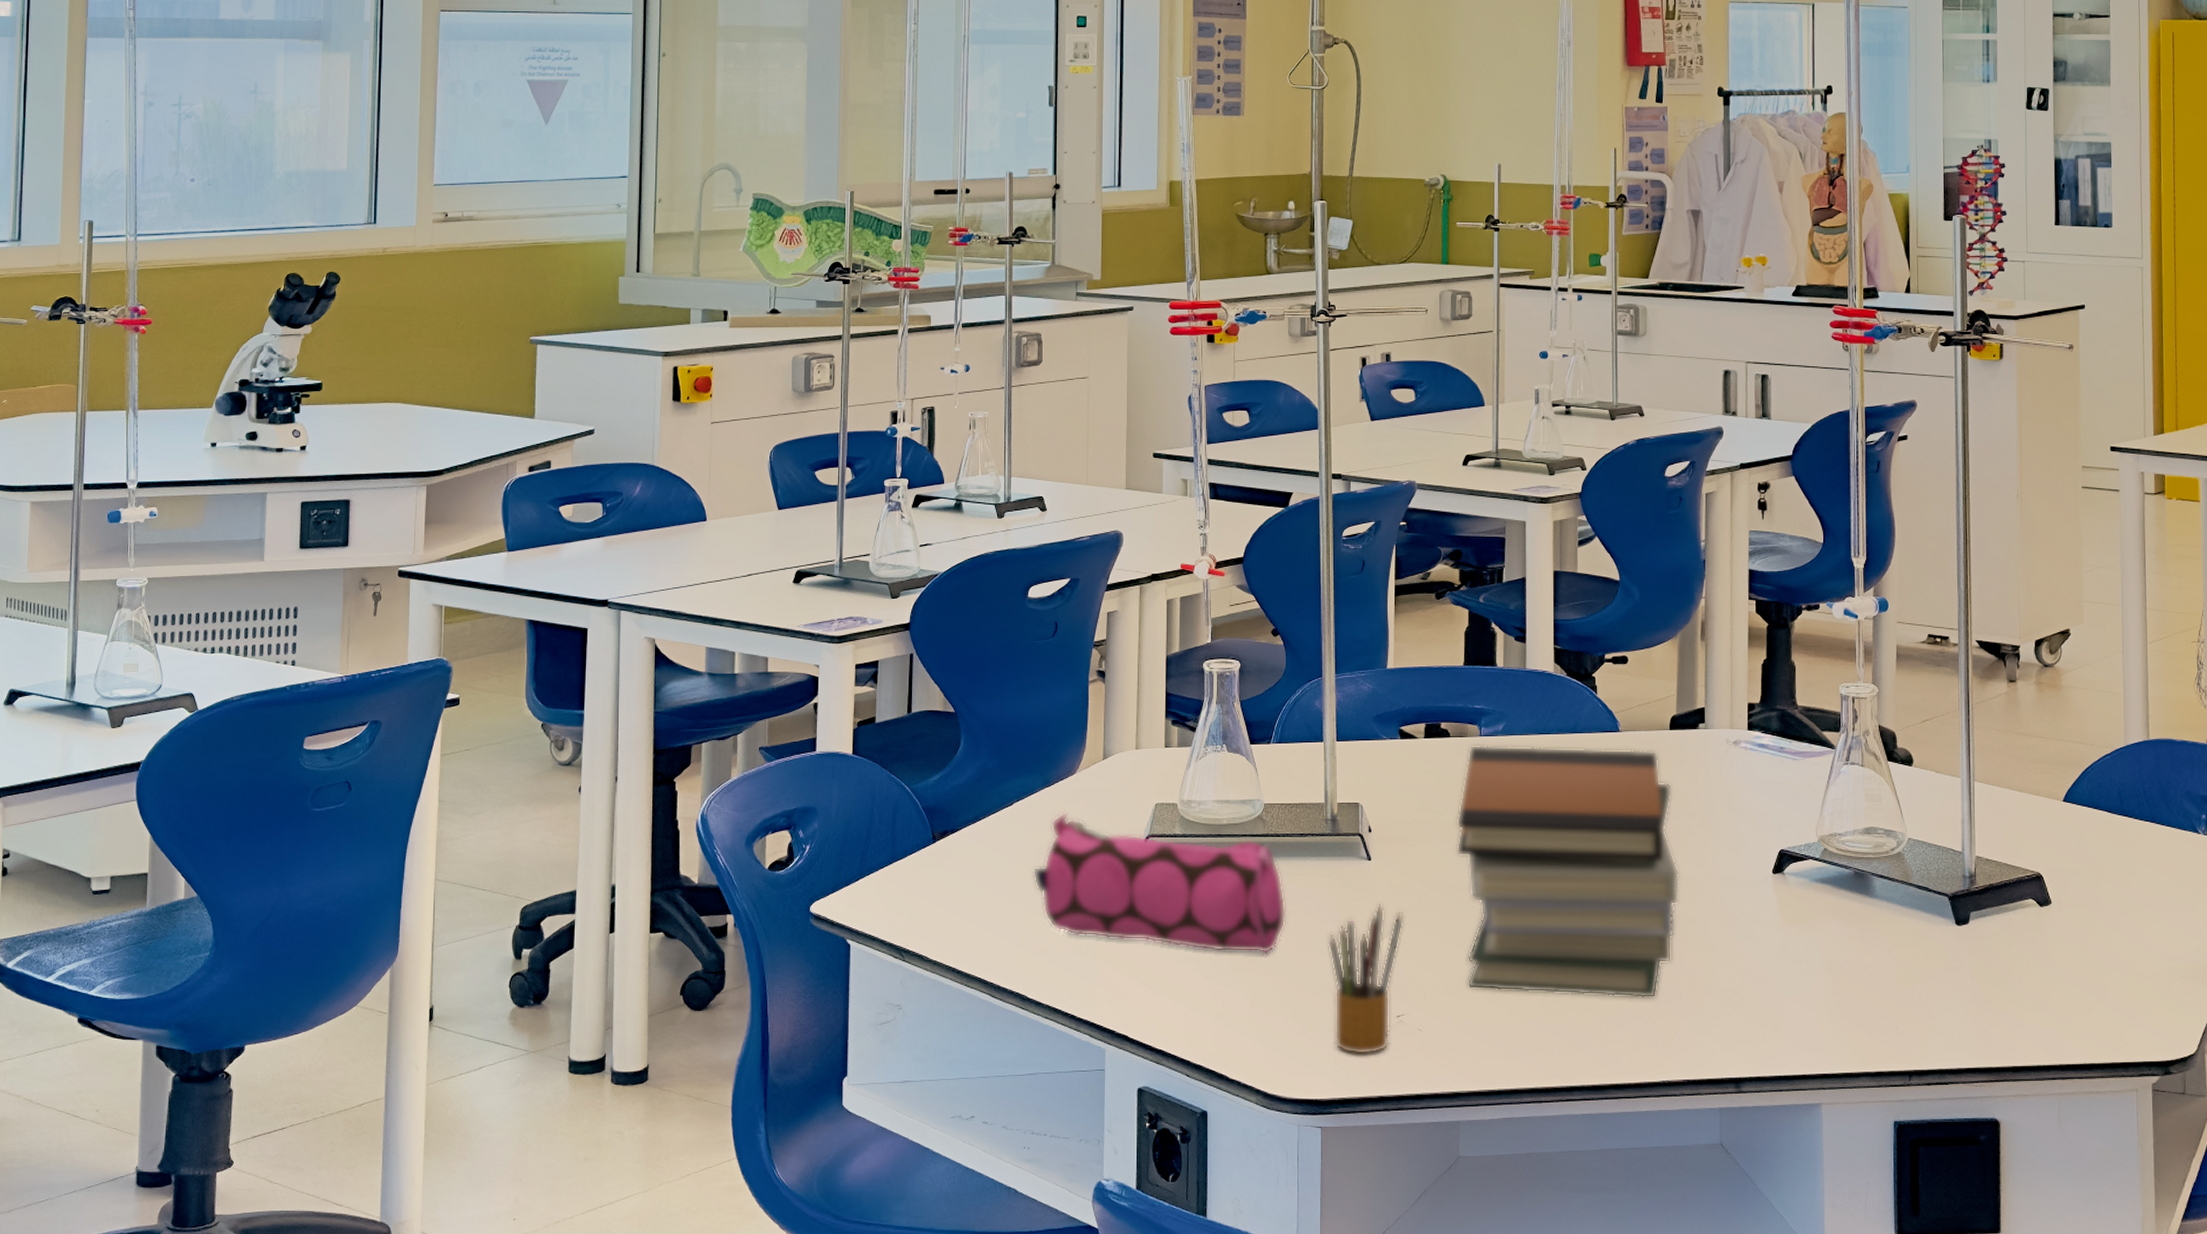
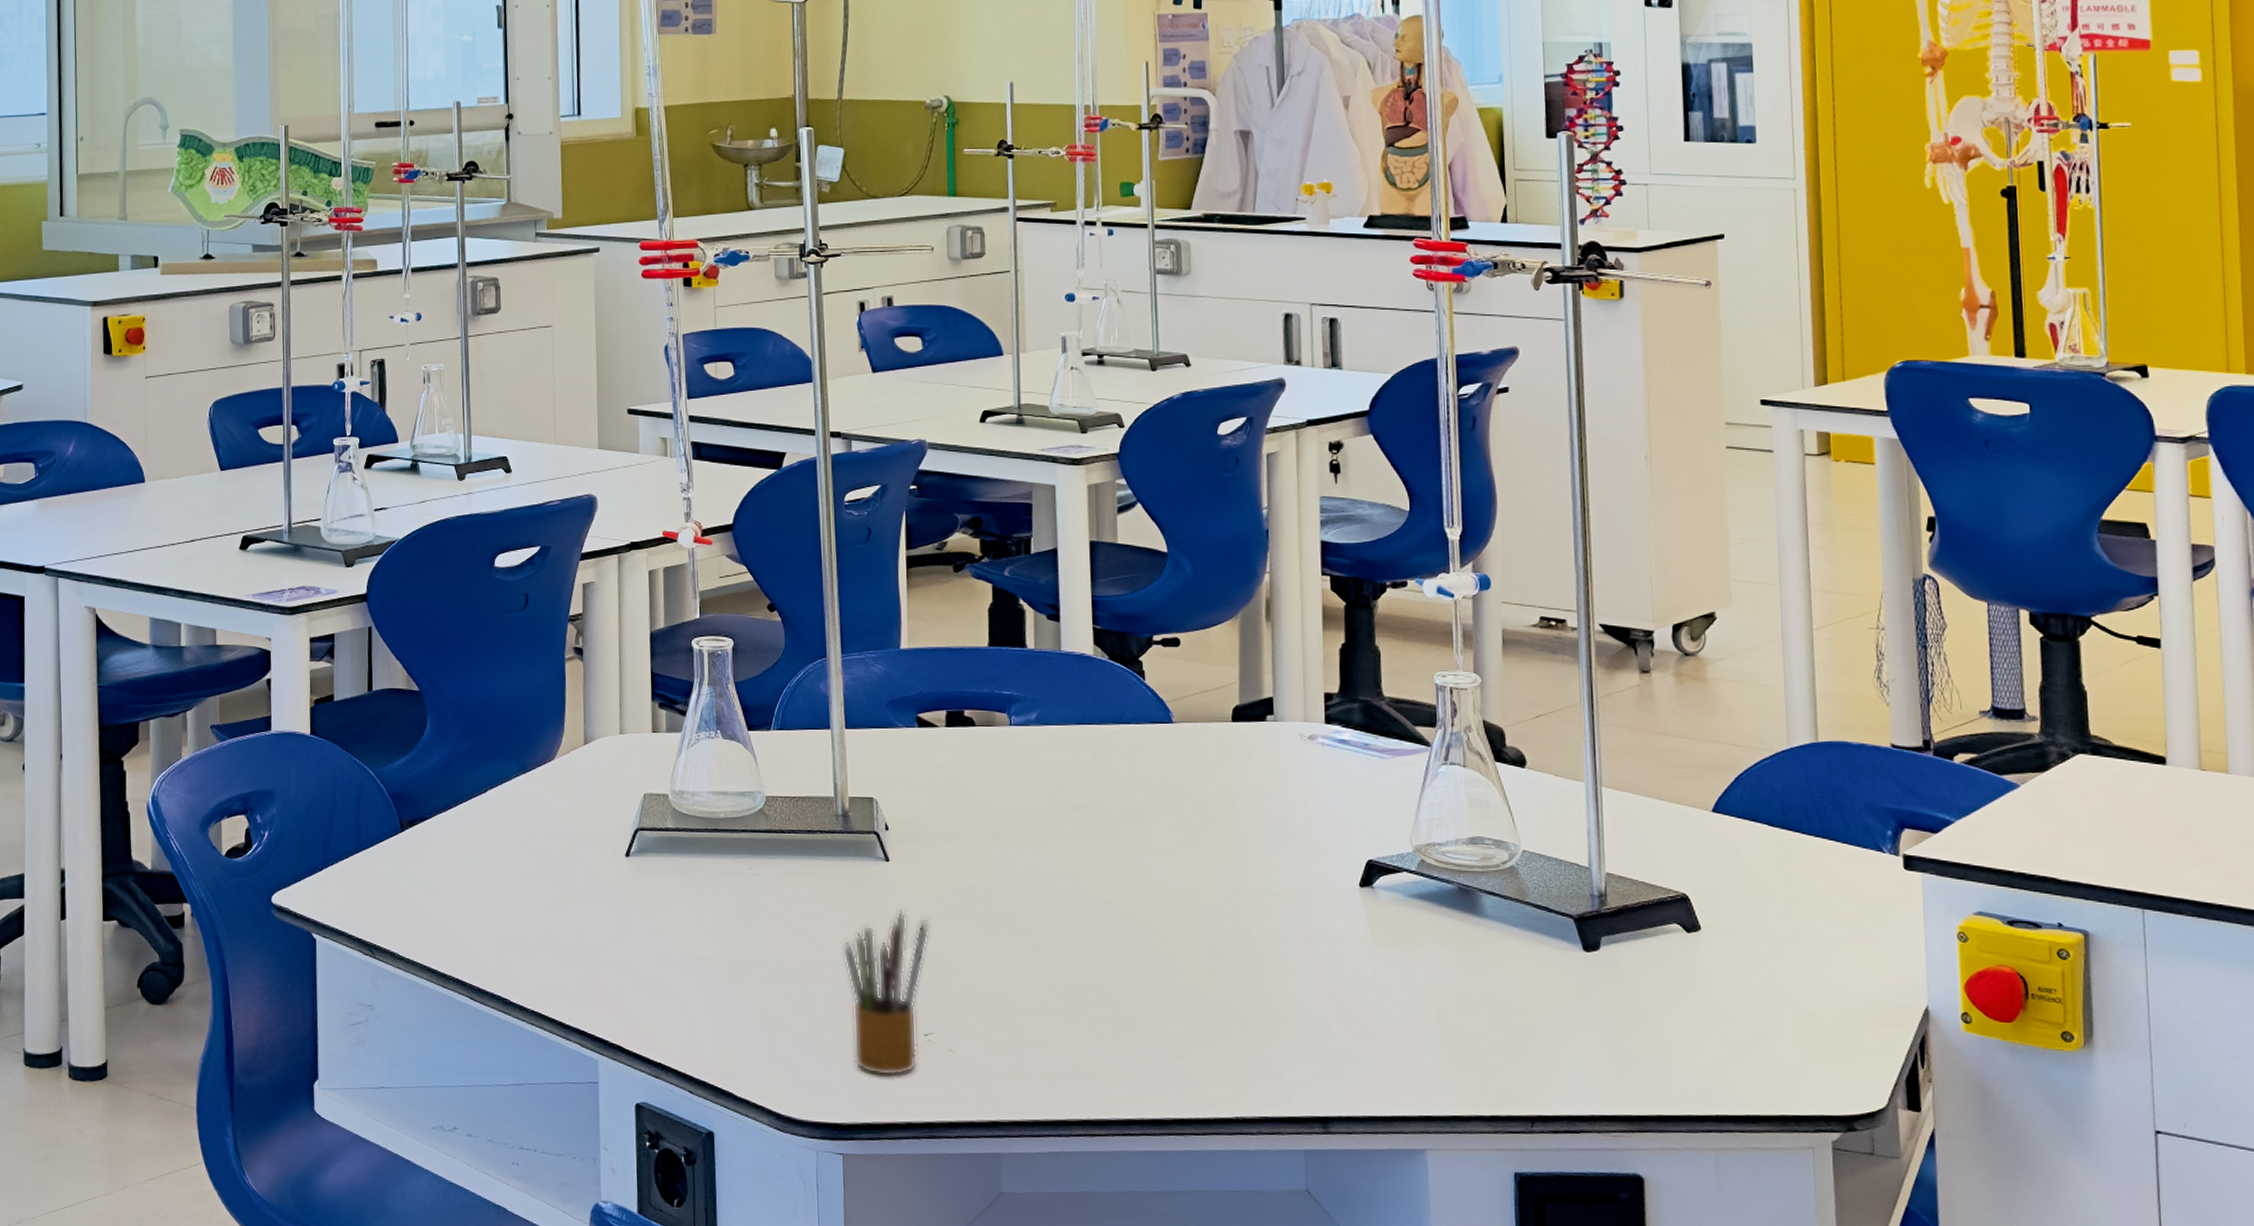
pencil case: present [1032,813,1286,954] -> none [511,802,795,962]
book stack: present [1456,745,1680,999] -> none [985,735,1249,1024]

